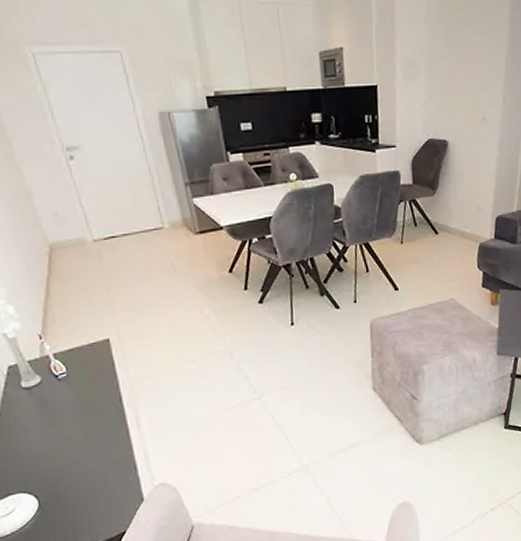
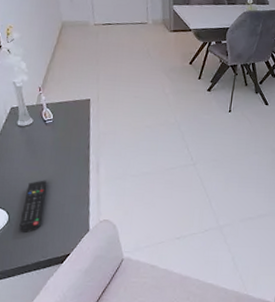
remote control: none [53,449,82,517] -> present [19,180,47,233]

